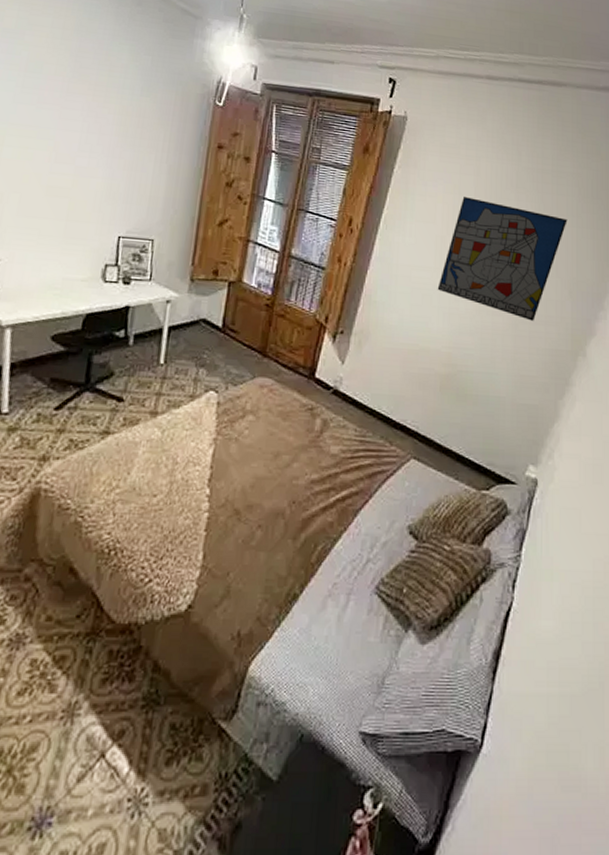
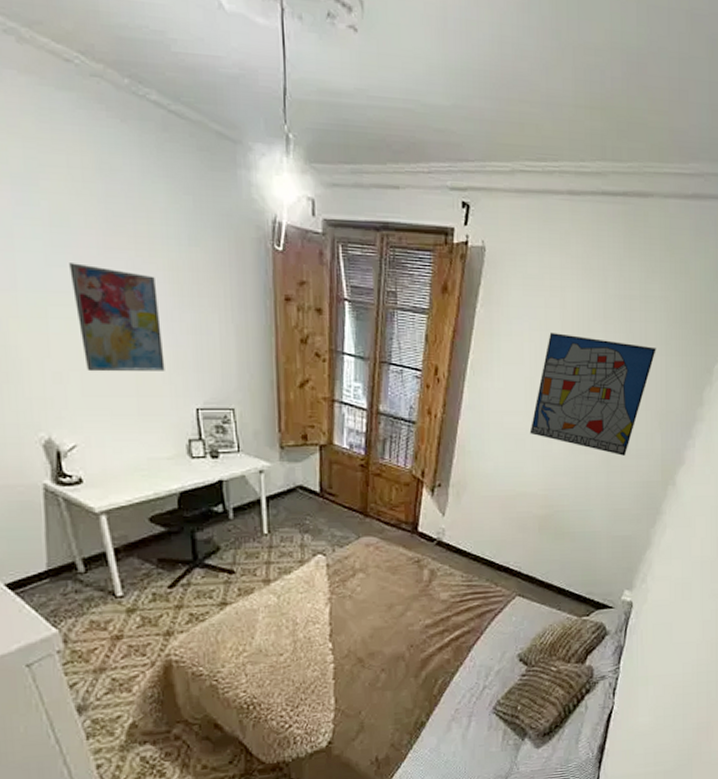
wall art: none [26,102,105,200] -> present [69,263,165,372]

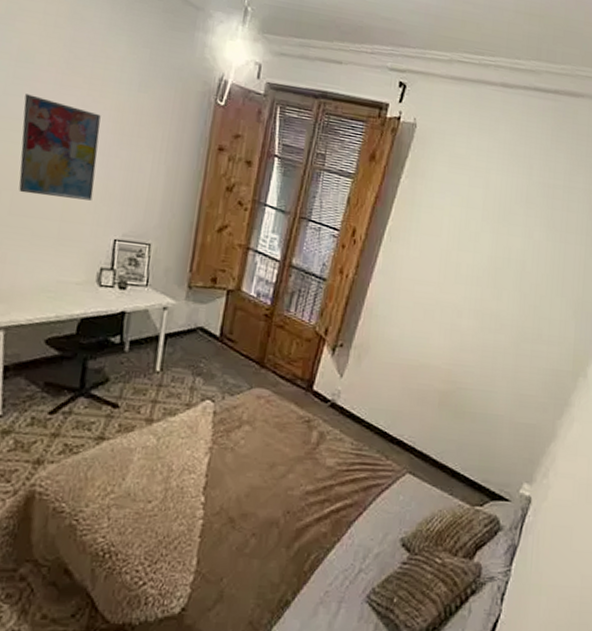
wall art: present [529,332,656,456] -> none [440,209,576,340]

